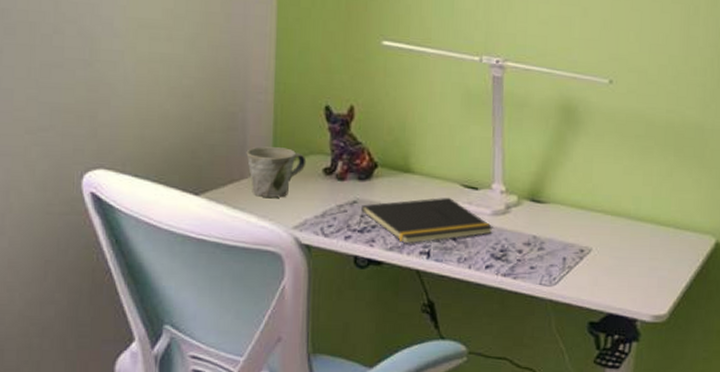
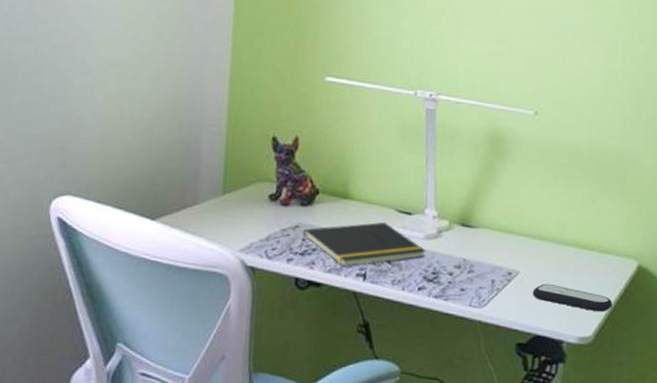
mug: present [246,147,307,198] -> none [199,175,254,222]
remote control: none [606,260,689,290] -> present [532,283,613,312]

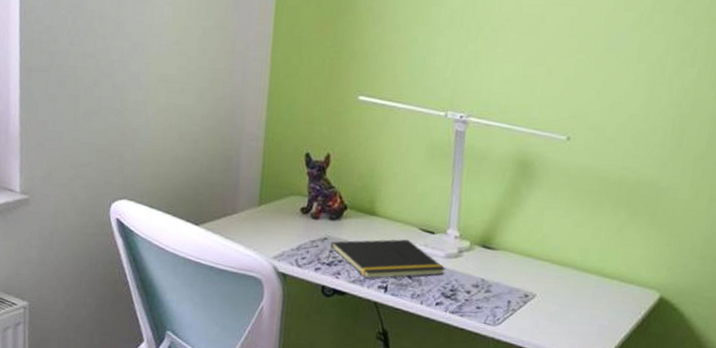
remote control: present [532,283,613,312] -> none [547,307,629,340]

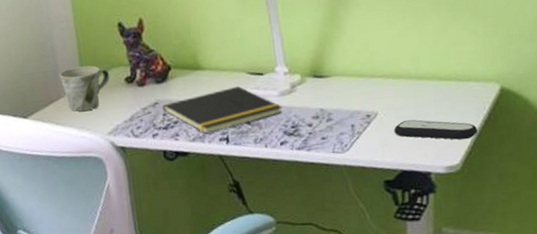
mug: none [238,187,287,231] -> present [59,65,110,112]
remote control: none [547,307,629,340] -> present [394,119,479,140]

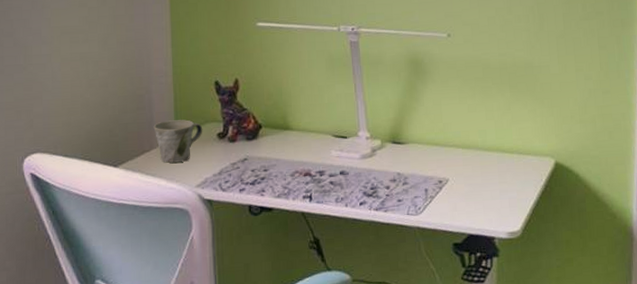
notepad: present [162,85,283,134] -> none [249,147,363,191]
remote control: present [394,119,479,140] -> none [463,187,536,208]

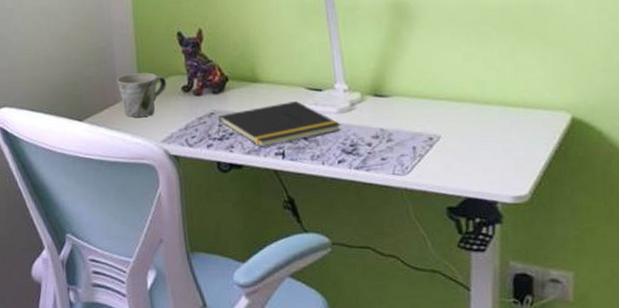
notepad: none [249,147,363,191] -> present [217,100,341,147]

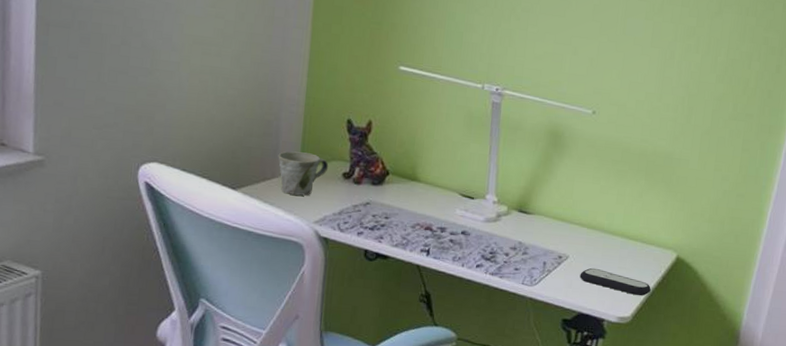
notepad: present [217,100,341,147] -> none [369,204,485,242]
remote control: none [457,145,548,170] -> present [579,267,652,296]

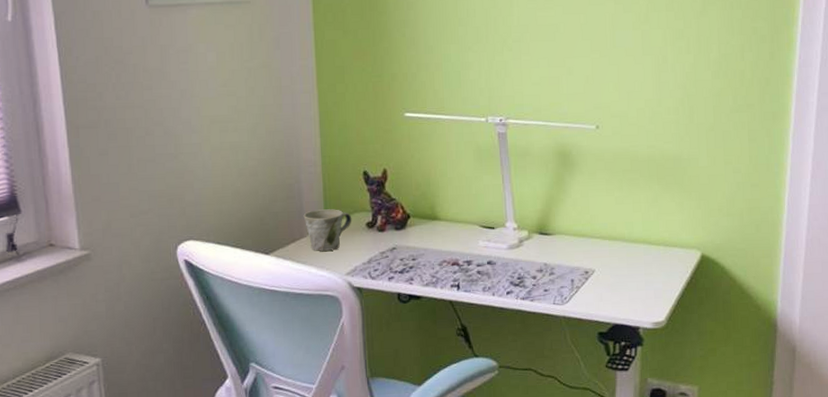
remote control: present [579,267,652,296] -> none [608,278,682,299]

